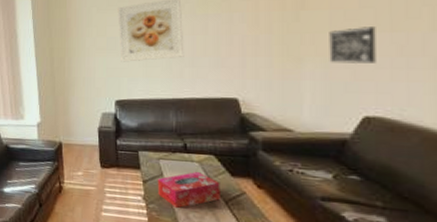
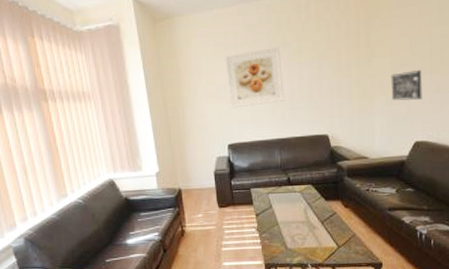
tissue box: present [157,172,220,208] -> none [267,201,318,233]

